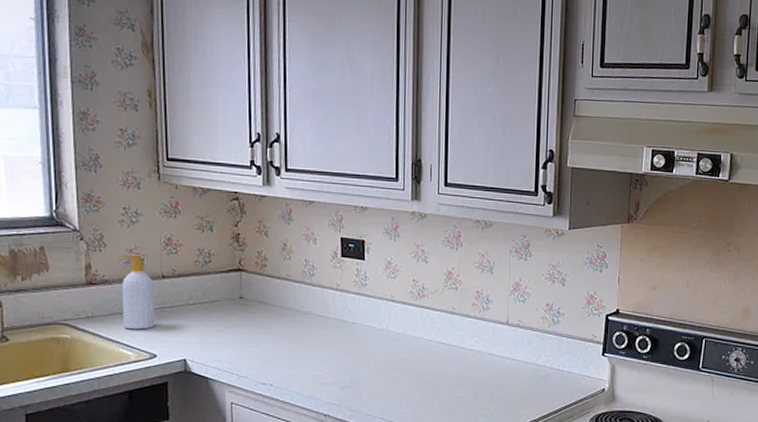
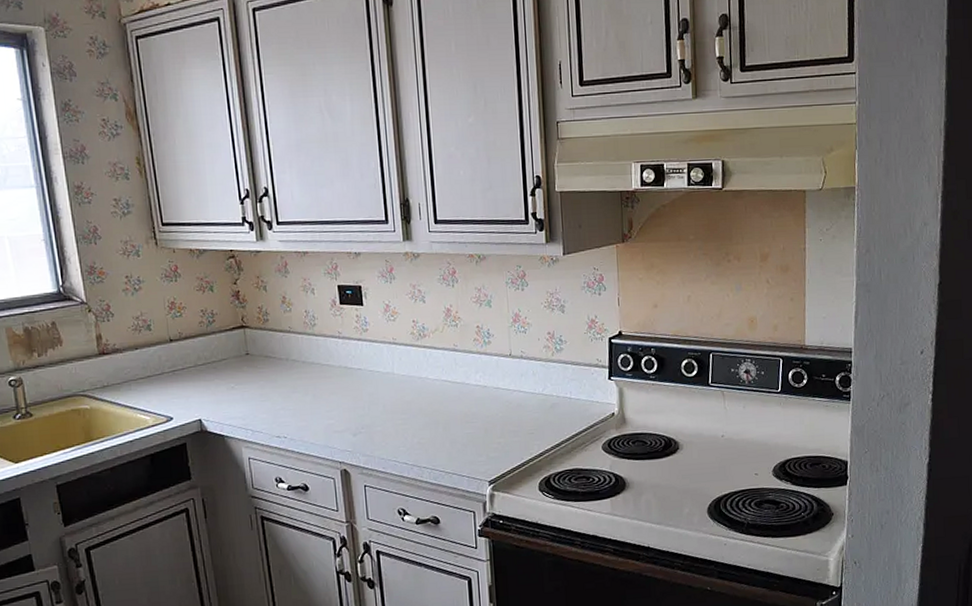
soap bottle: present [118,254,155,330] -> none [126,321,168,395]

